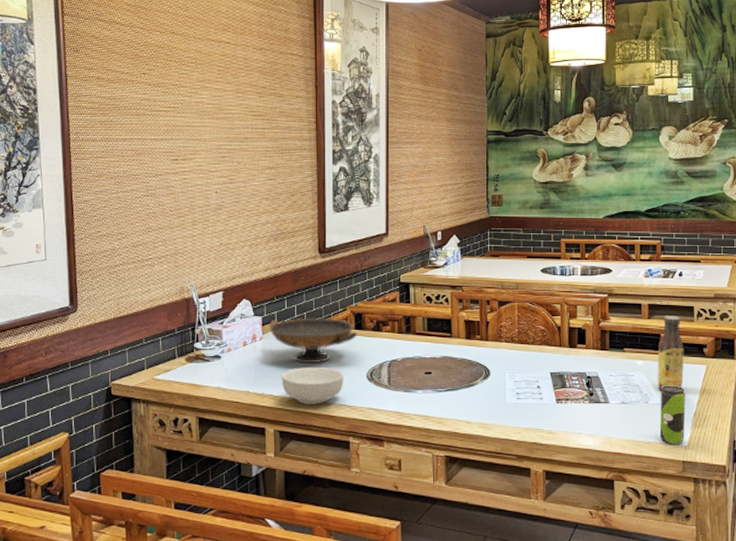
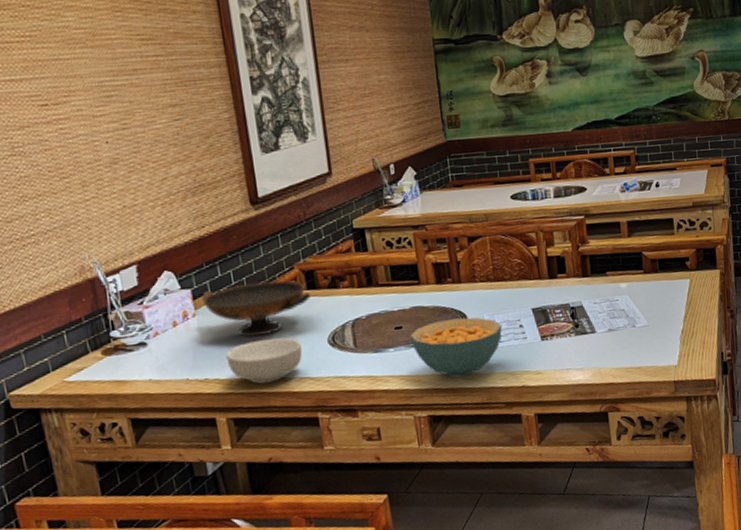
cereal bowl: none [438,372,520,426] -> present [410,317,502,378]
sauce bottle: present [657,316,684,390] -> none [640,230,669,311]
beverage can: present [659,385,686,444] -> none [647,304,674,366]

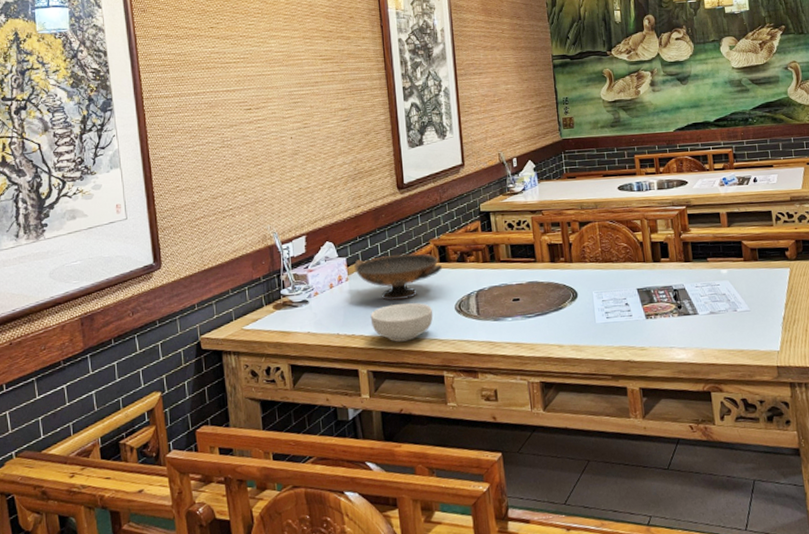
cereal bowl: present [410,317,502,378] -> none [526,293,609,349]

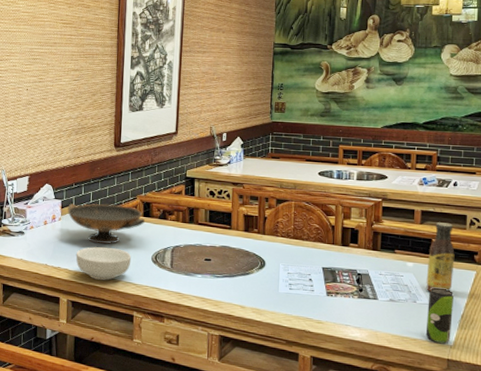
sauce bottle: none [740,222,769,297] -> present [426,222,455,292]
beverage can: none [748,291,777,351] -> present [425,287,454,343]

